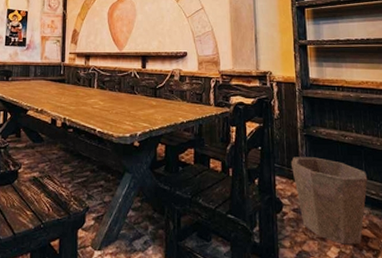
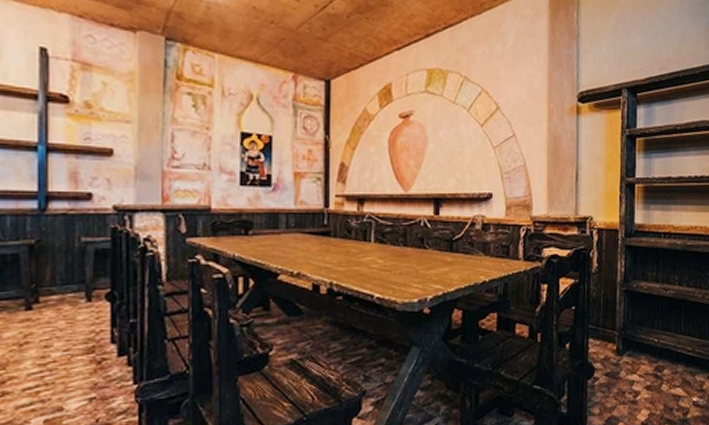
waste bin: present [291,157,368,245] -> none [607,315,686,406]

